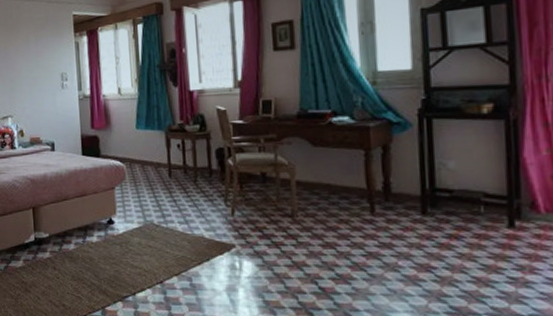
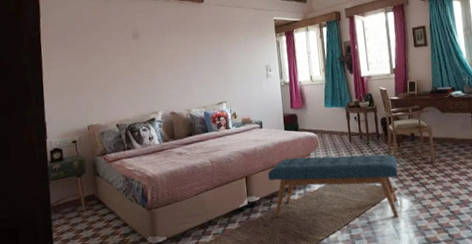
bench: none [60,190,239,285] -> present [268,154,399,218]

